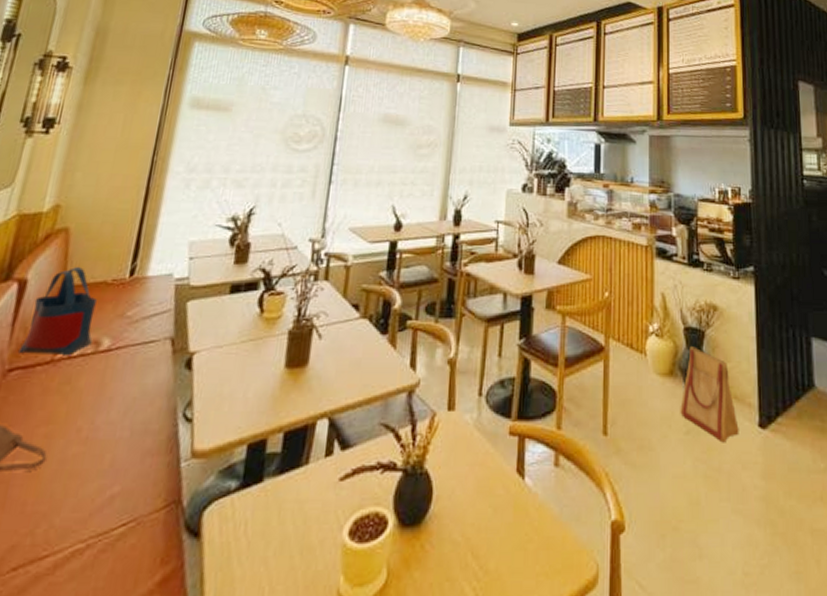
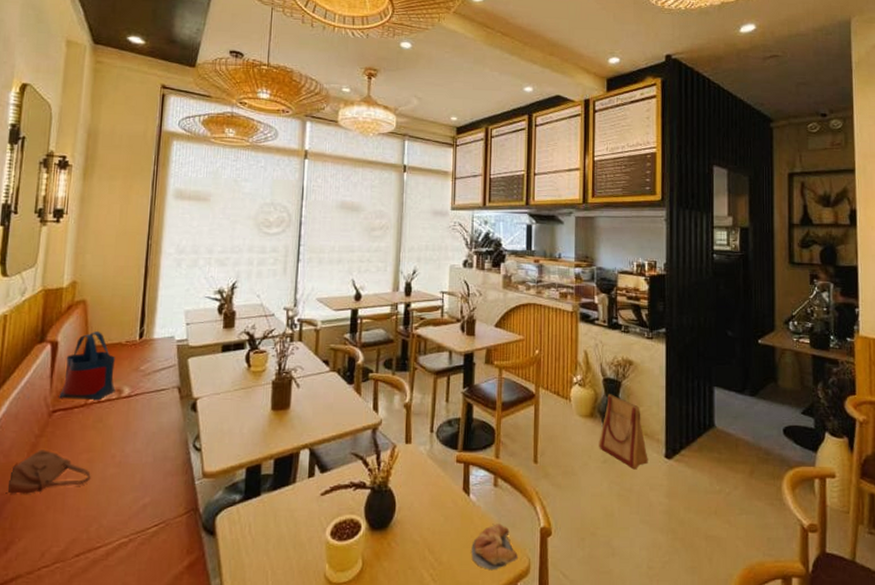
crescent roll: none [525,516,583,582] -> present [471,524,518,571]

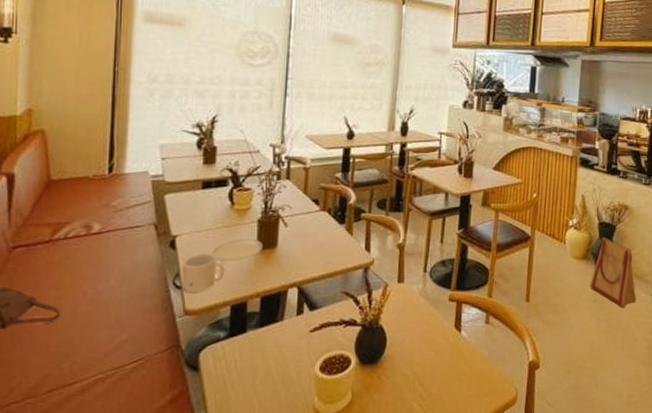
tote bag: present [59,332,116,400] -> none [19,164,84,236]
mug: none [201,415,241,456] -> present [182,253,224,294]
plate: none [229,400,277,423] -> present [212,238,263,262]
crescent roll: present [471,524,518,571] -> none [461,358,506,401]

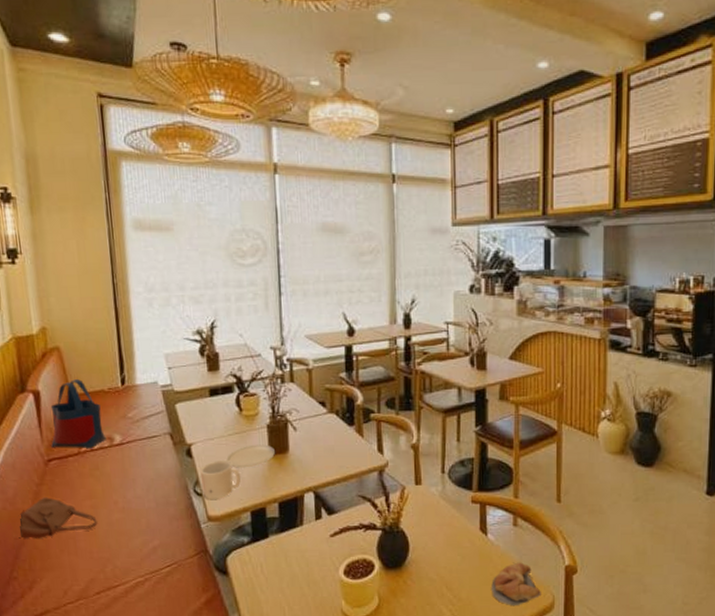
tote bag: none [19,164,84,236] -> present [50,379,107,448]
crescent roll: none [461,358,506,401] -> present [491,562,541,606]
shopping bag: present [590,237,636,308] -> none [630,429,687,507]

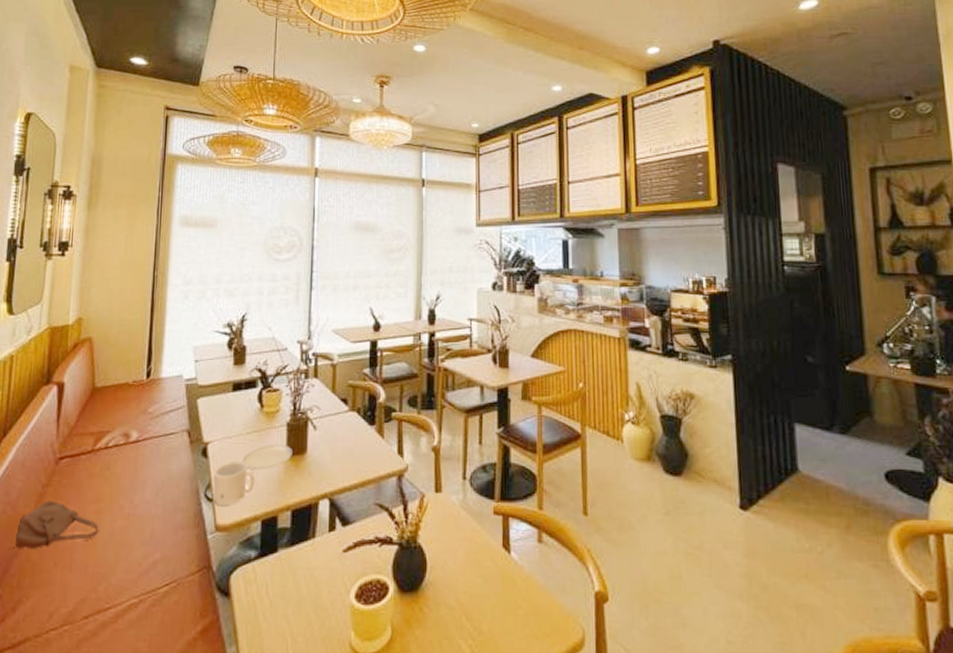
tote bag: present [50,379,107,448] -> none [66,371,123,445]
crescent roll: present [491,562,541,606] -> none [515,586,570,643]

